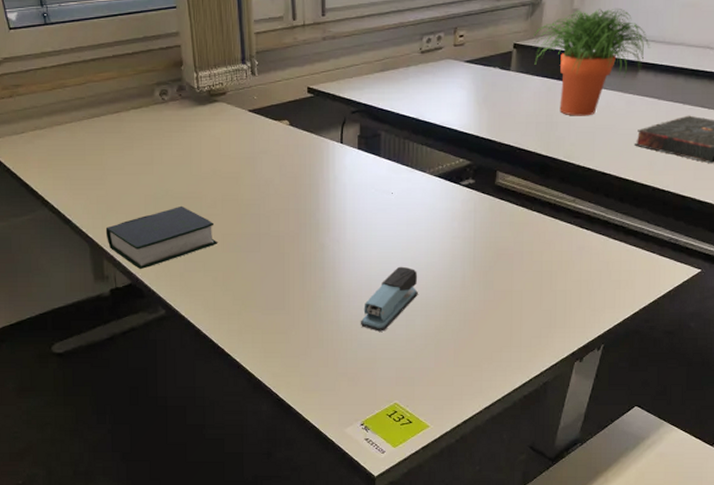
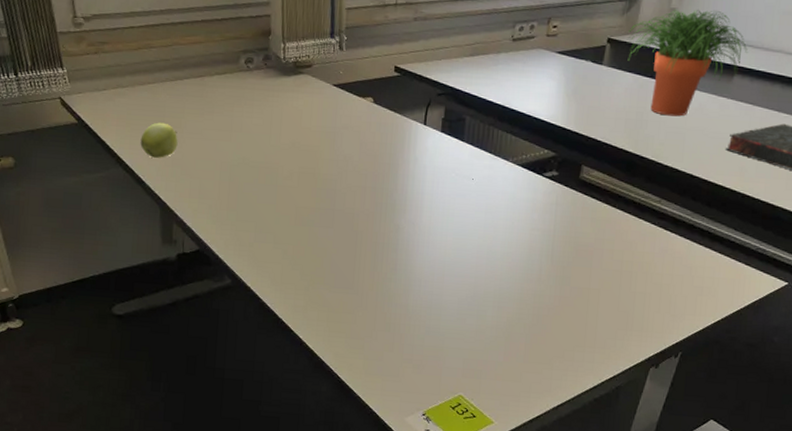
apple: none [63,161,101,196] -> present [140,122,178,158]
book: present [105,205,218,269] -> none [178,175,291,236]
stapler: present [360,266,418,332] -> none [429,254,492,320]

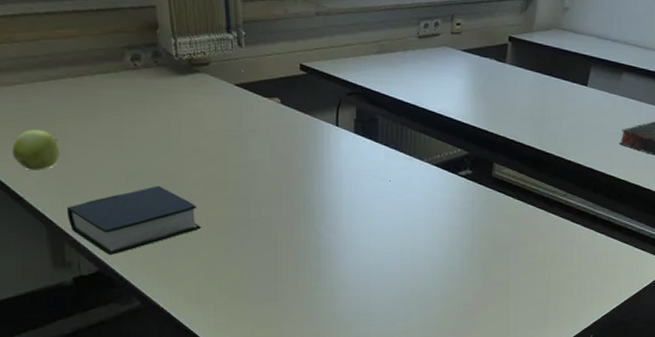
book: none [178,175,291,236] -> present [66,185,202,255]
potted plant: present [626,9,748,117] -> none [526,8,633,113]

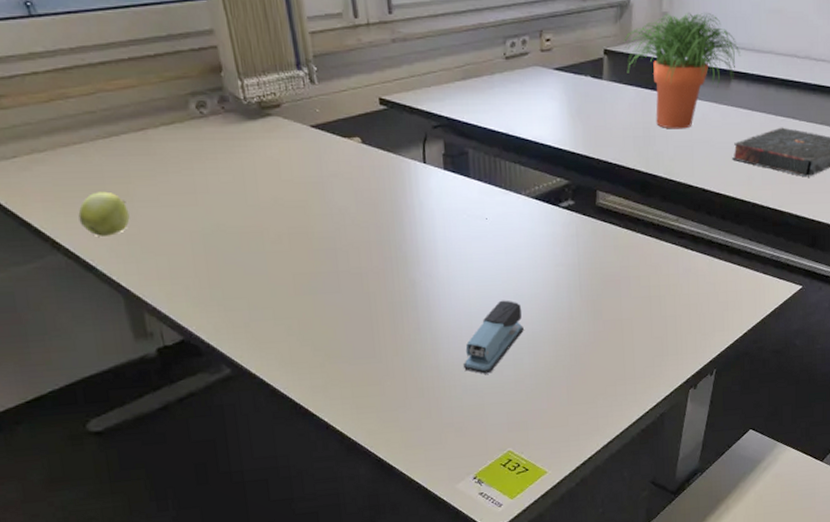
book: present [66,185,202,255] -> none [142,242,289,322]
stapler: none [358,256,417,324] -> present [463,300,524,374]
potted plant: none [526,8,633,113] -> present [623,13,741,129]

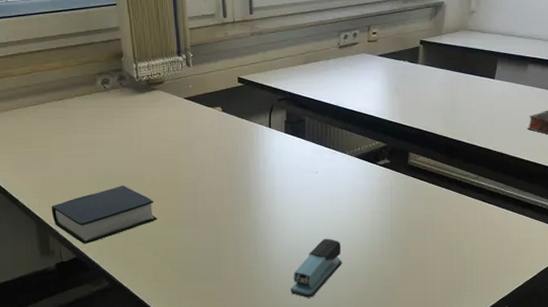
apple: present [78,191,130,236] -> none [10,144,46,177]
book: none [142,242,289,322] -> present [51,185,158,244]
potted plant: present [623,13,741,129] -> none [436,11,537,104]

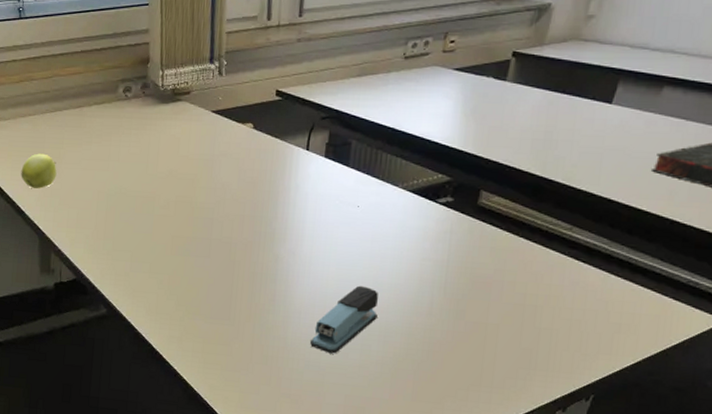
apple: none [10,144,46,177] -> present [21,153,57,189]
book: present [51,185,158,244] -> none [56,204,167,265]

